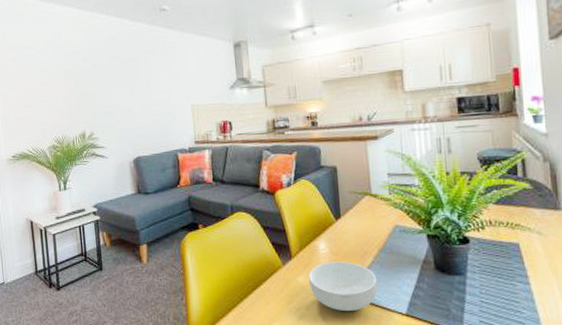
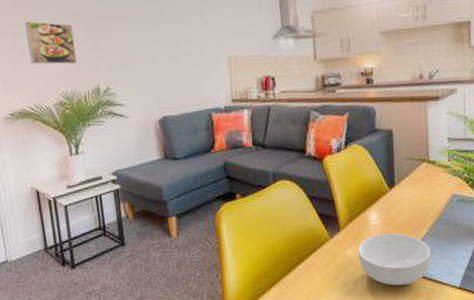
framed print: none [28,80,68,115] -> present [25,21,77,65]

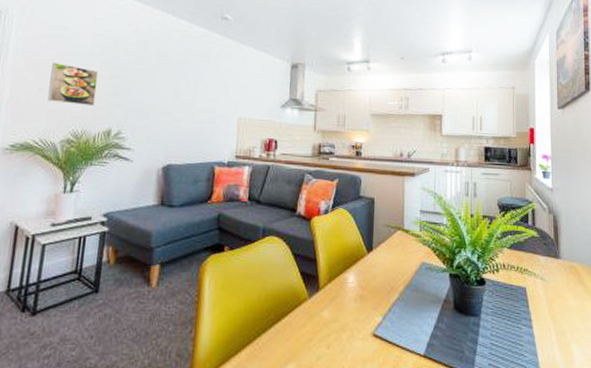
cereal bowl: present [358,233,431,286] -> none [333,296,400,352]

